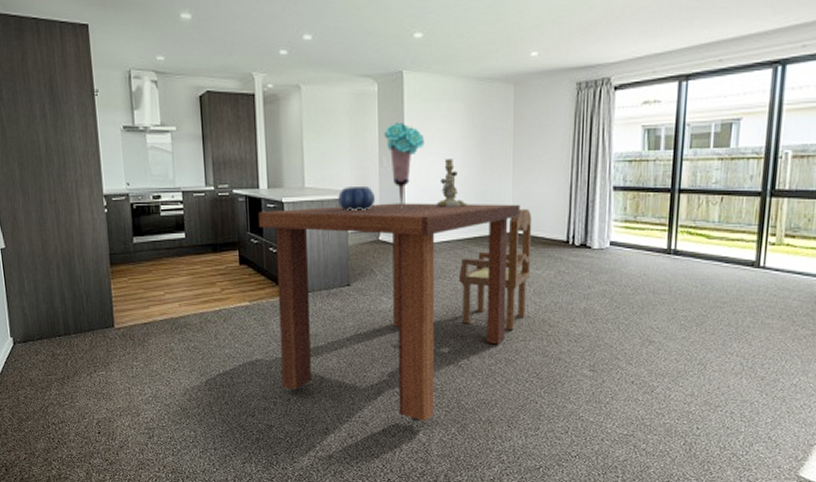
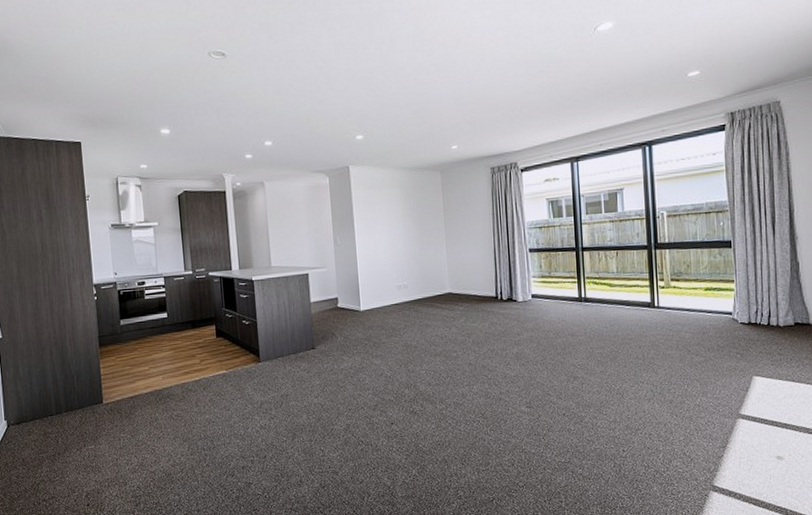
dining table: present [258,203,521,421] -> none [232,268,456,467]
decorative bowl: present [338,185,376,210] -> none [300,262,333,284]
bouquet: present [384,122,425,209] -> none [336,207,371,279]
candlestick: present [435,159,468,207] -> none [383,235,411,276]
dining chair: present [458,208,532,330] -> none [408,272,469,377]

